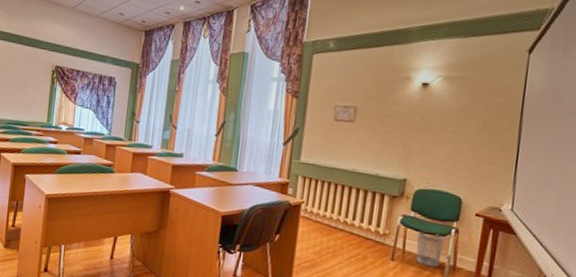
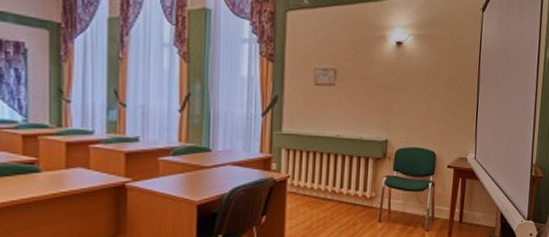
wastebasket: present [416,231,445,267] -> none [400,188,423,221]

